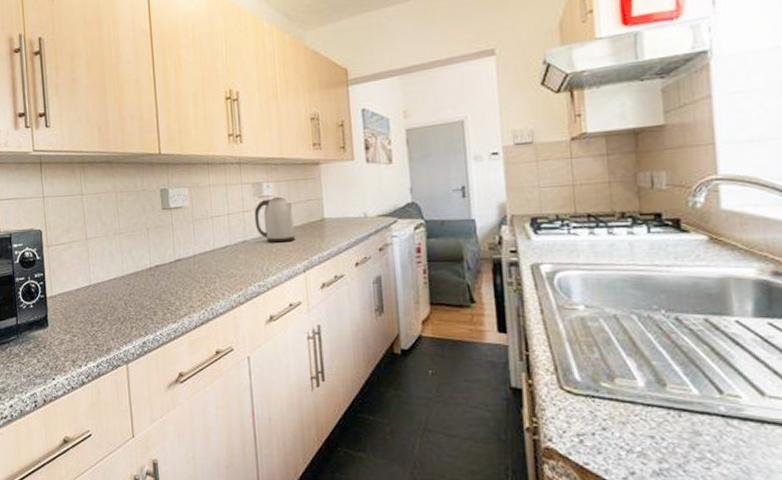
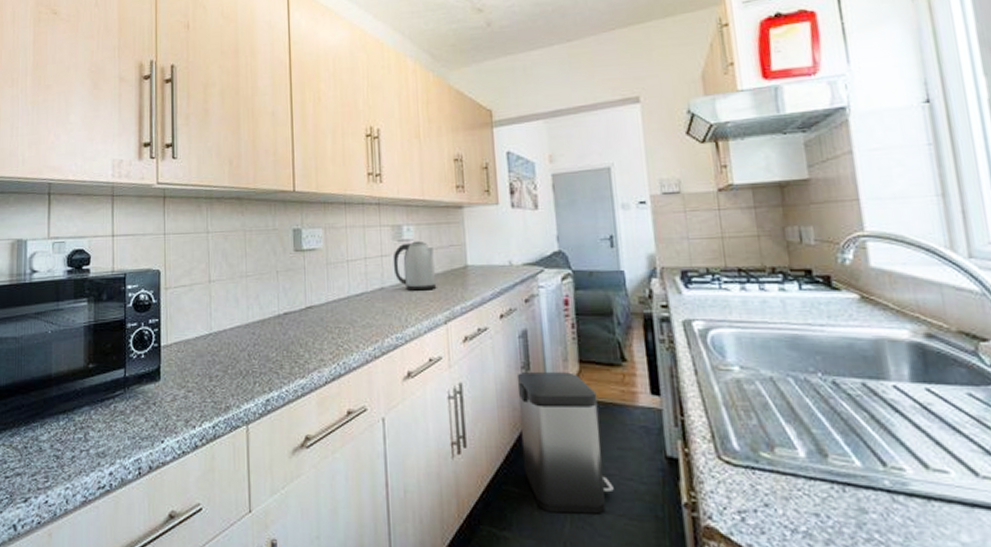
pedal bin: none [371,313,461,438] -> present [516,372,614,514]

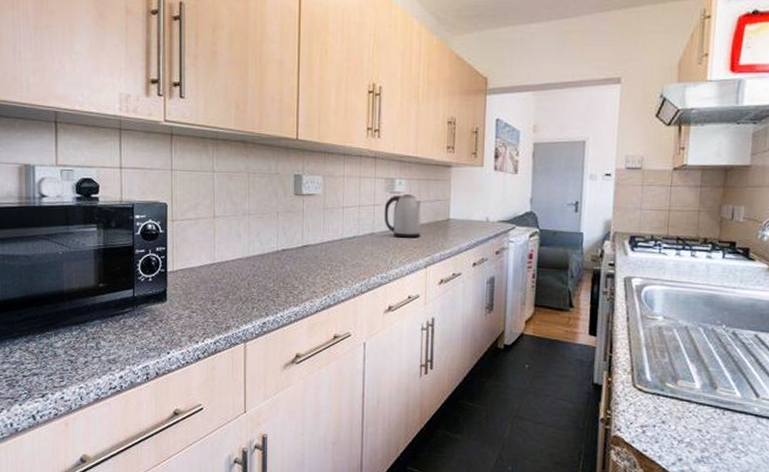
pedal bin: present [516,372,614,514] -> none [478,312,548,424]

